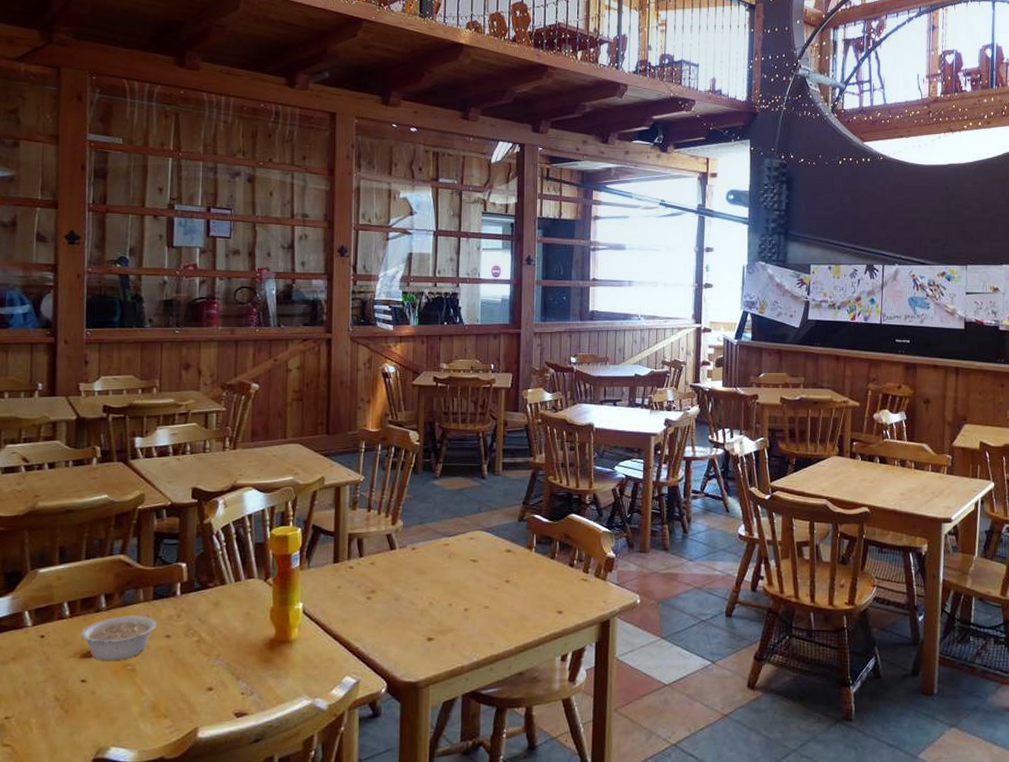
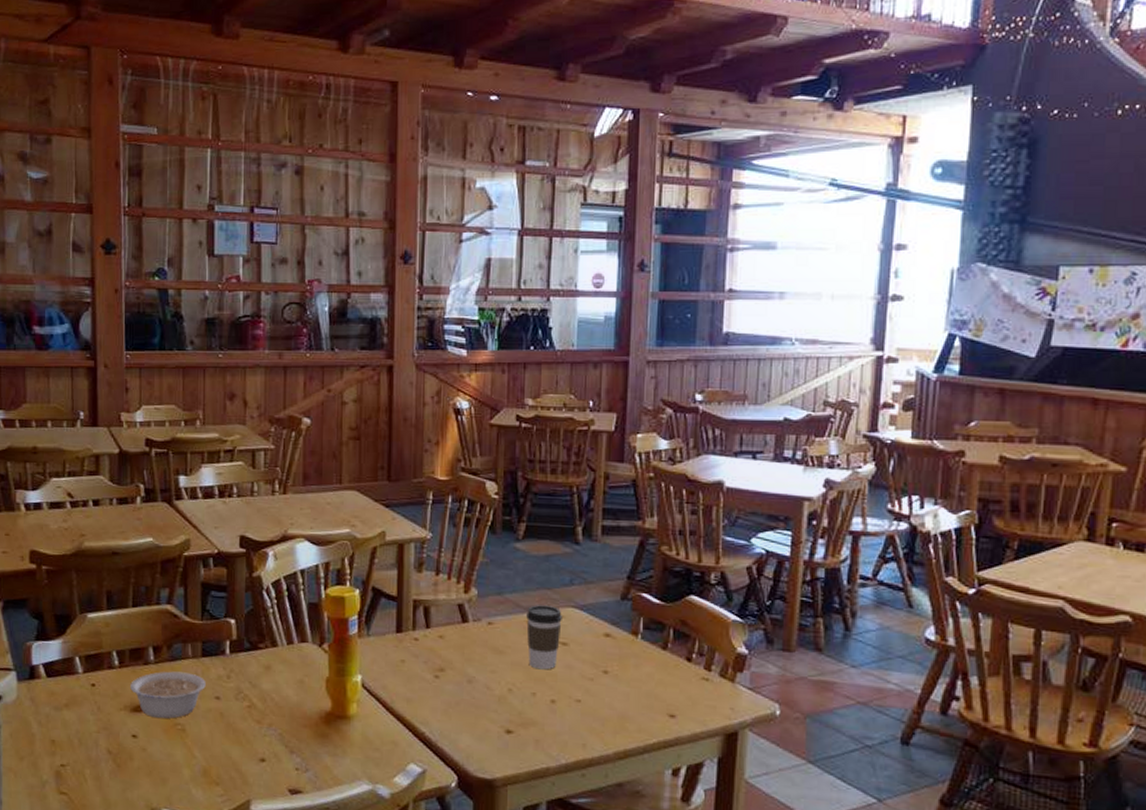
coffee cup: none [443,530,472,584] -> present [526,605,562,670]

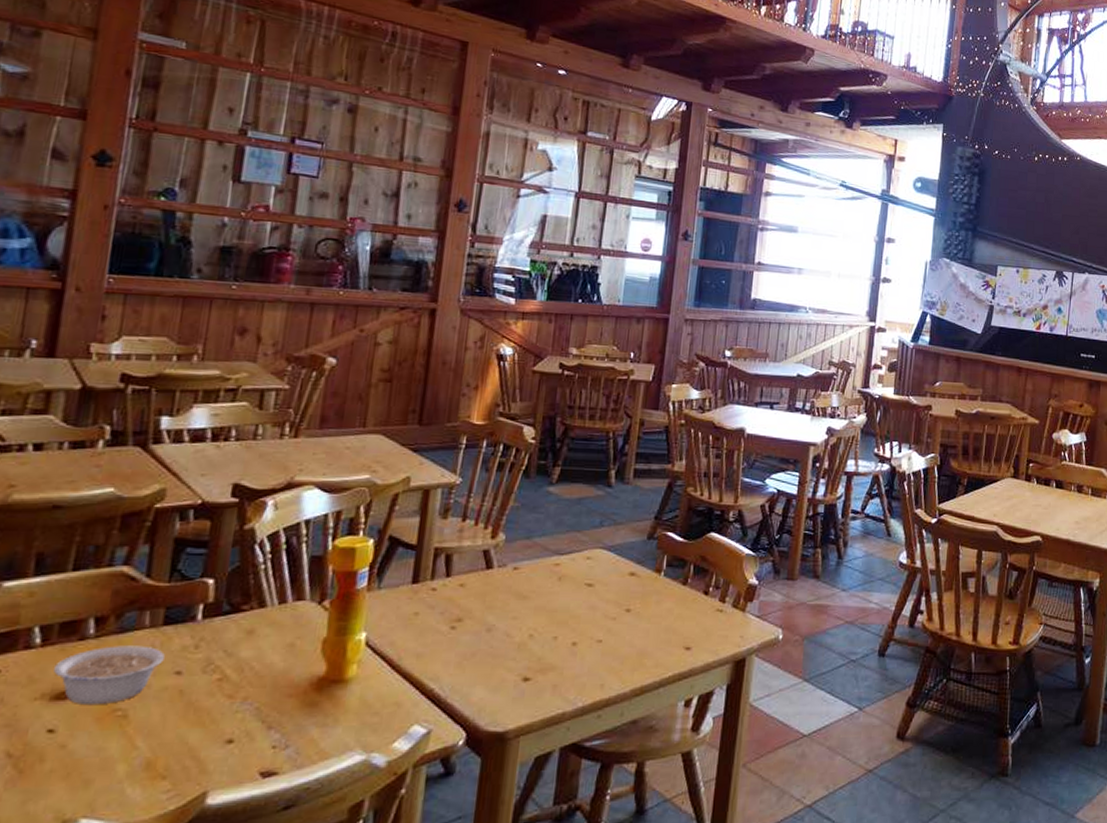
coffee cup: present [526,605,562,670] -> none [552,548,590,612]

